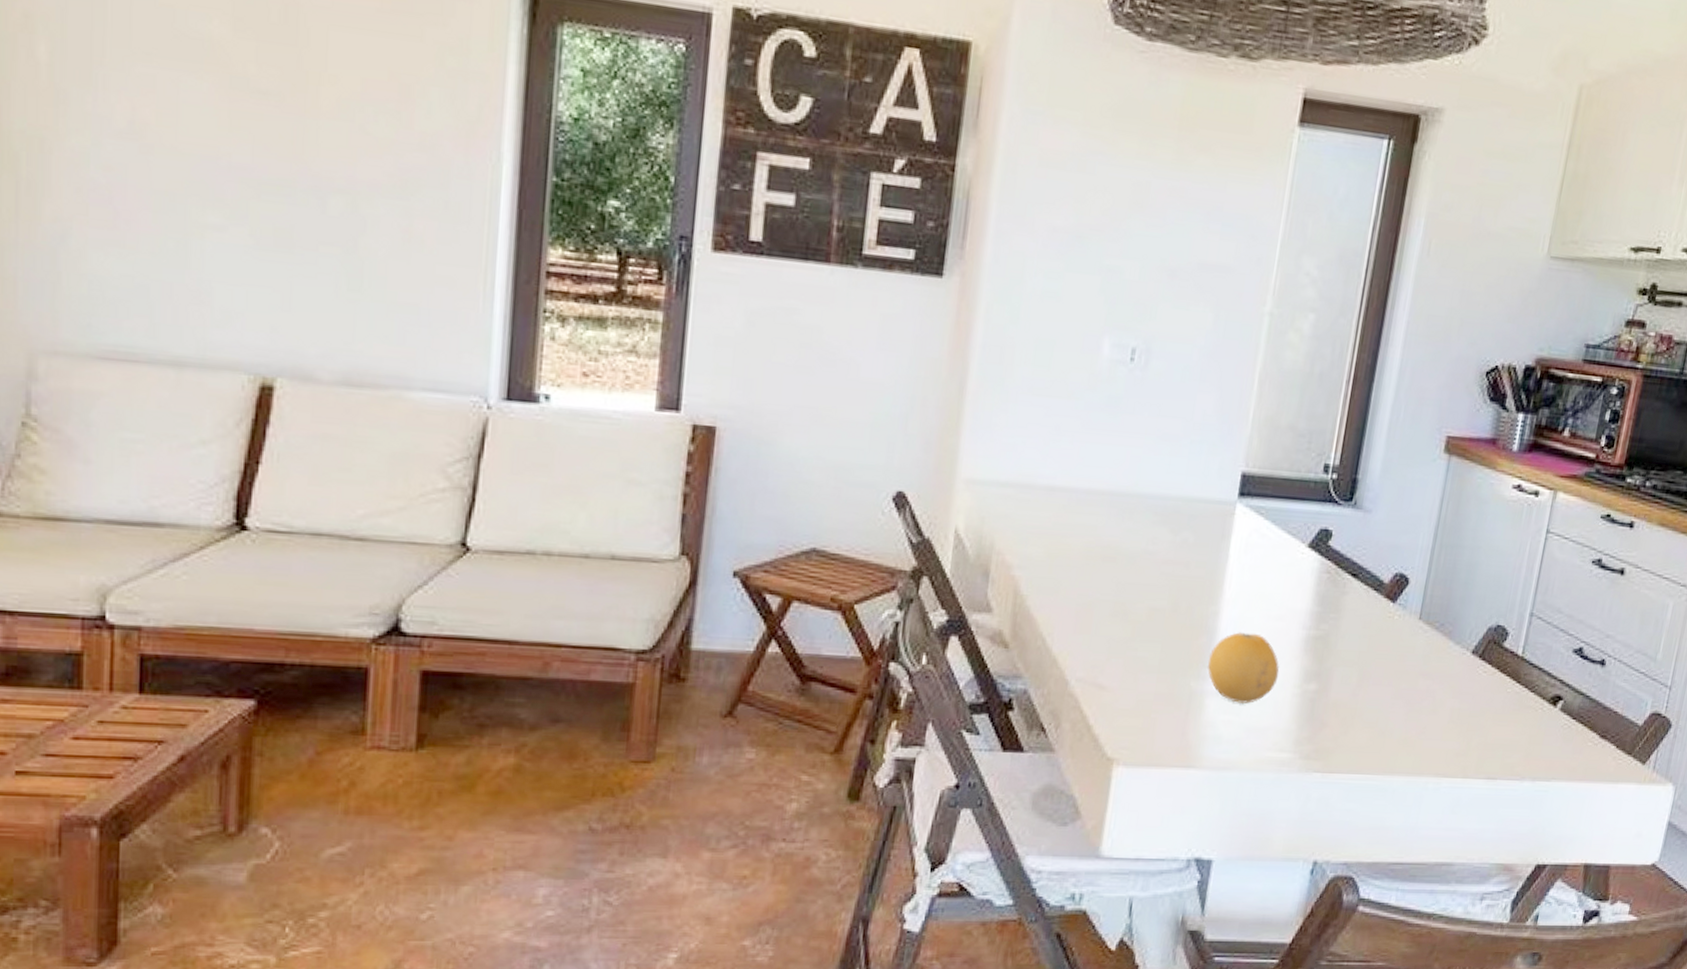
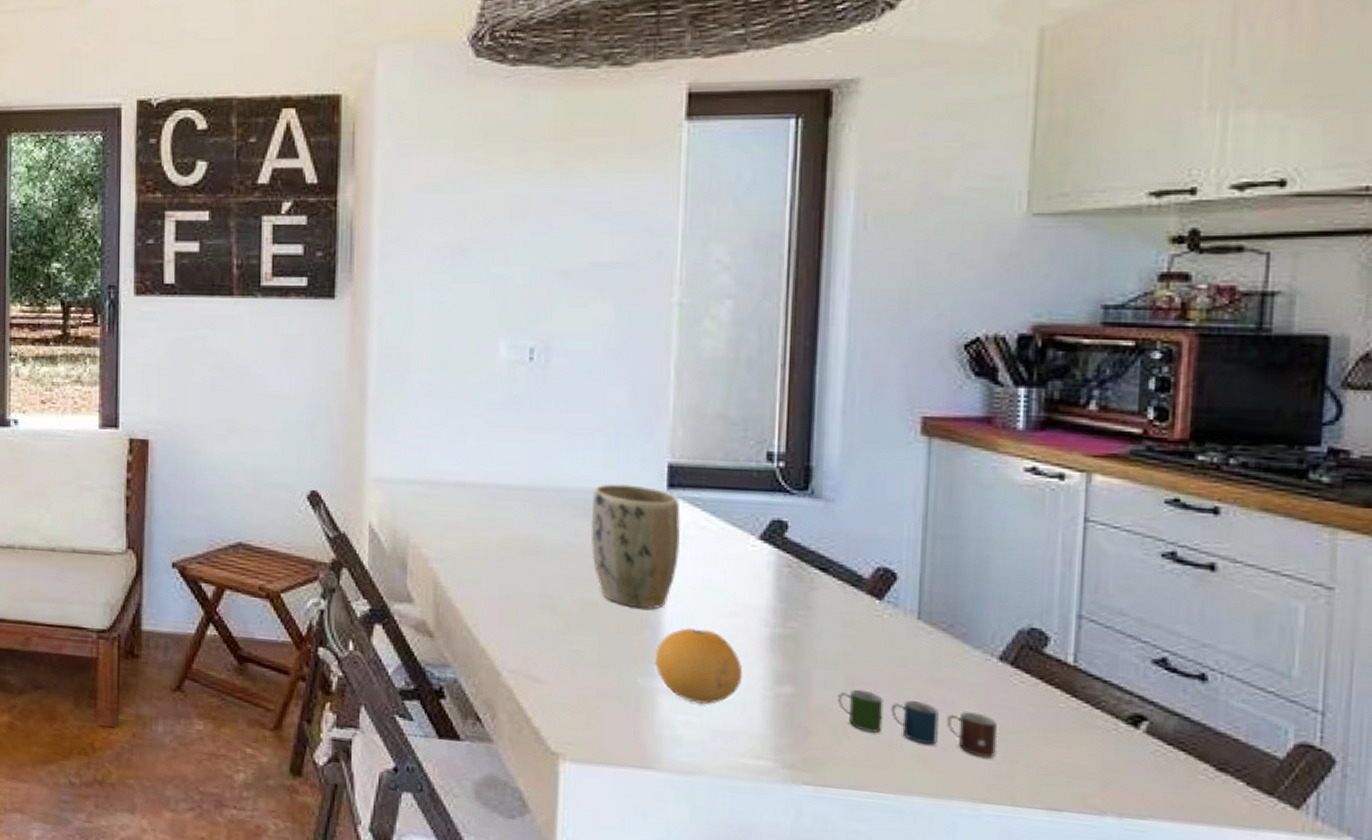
plant pot: none [1165,491,1247,615] -> present [590,484,681,609]
cup: none [1350,683,1463,739] -> present [838,689,998,758]

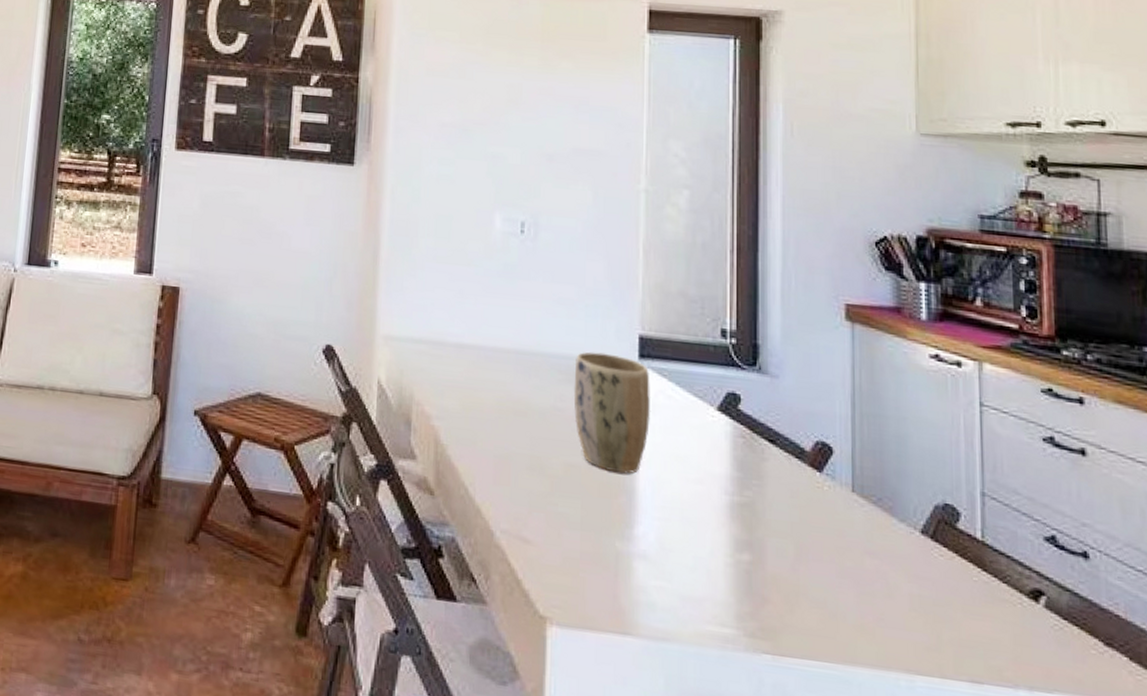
fruit: present [655,628,743,705] -> none [631,493,707,571]
cup: present [838,689,998,758] -> none [789,558,925,630]

